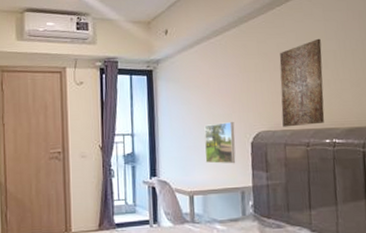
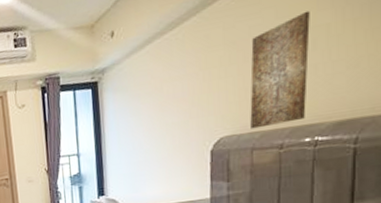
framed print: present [204,122,236,164] -> none [156,129,192,178]

